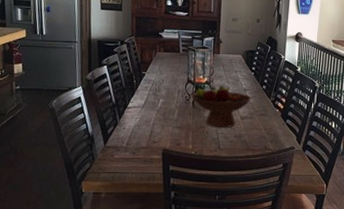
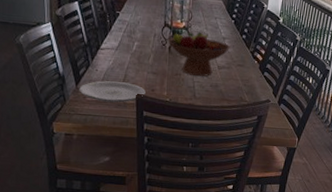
plate: none [107,138,171,159] -> present [79,80,146,103]

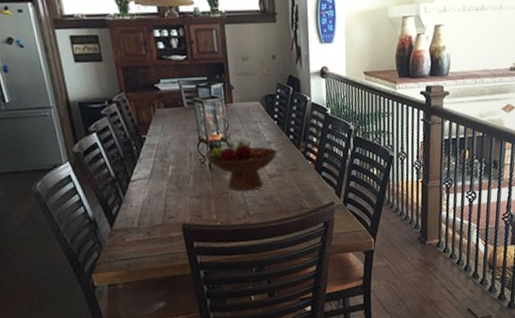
plate: present [79,80,146,103] -> none [115,213,192,241]

